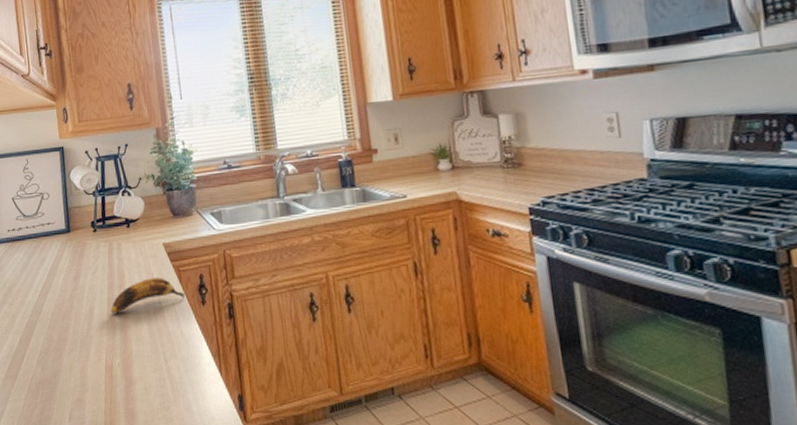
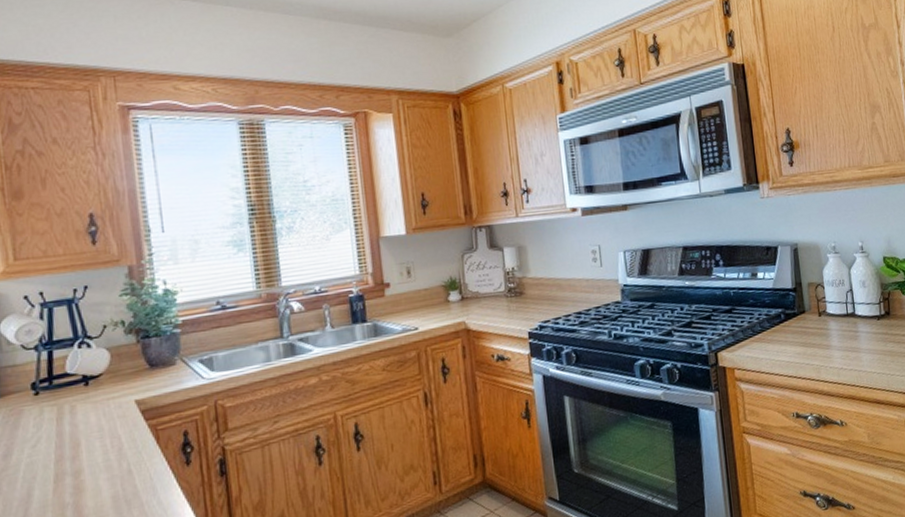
banana: present [110,278,186,314] -> none [58,440,165,493]

